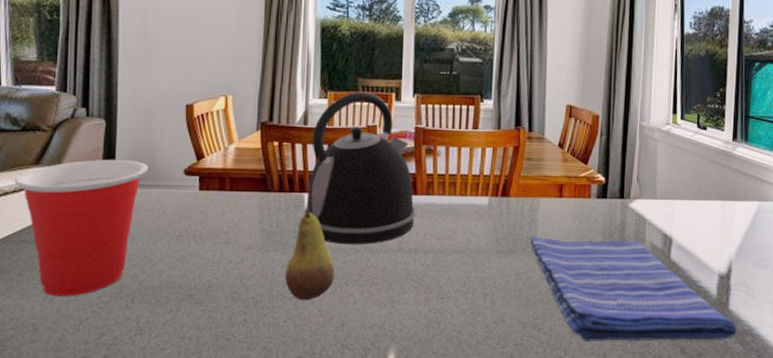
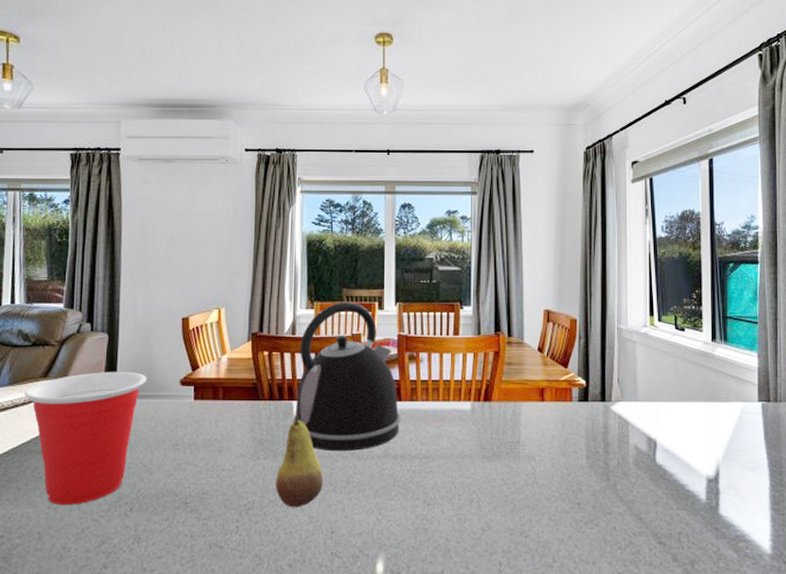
dish towel: present [529,236,737,341] -> none [513,440,729,548]

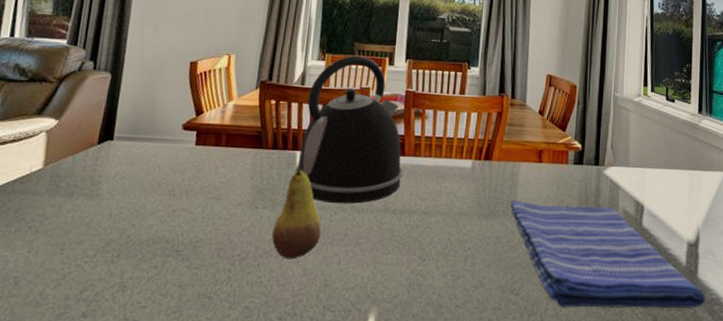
cup: present [24,372,147,505] -> none [14,112,149,249]
dish towel: none [513,440,729,548] -> present [510,199,705,308]

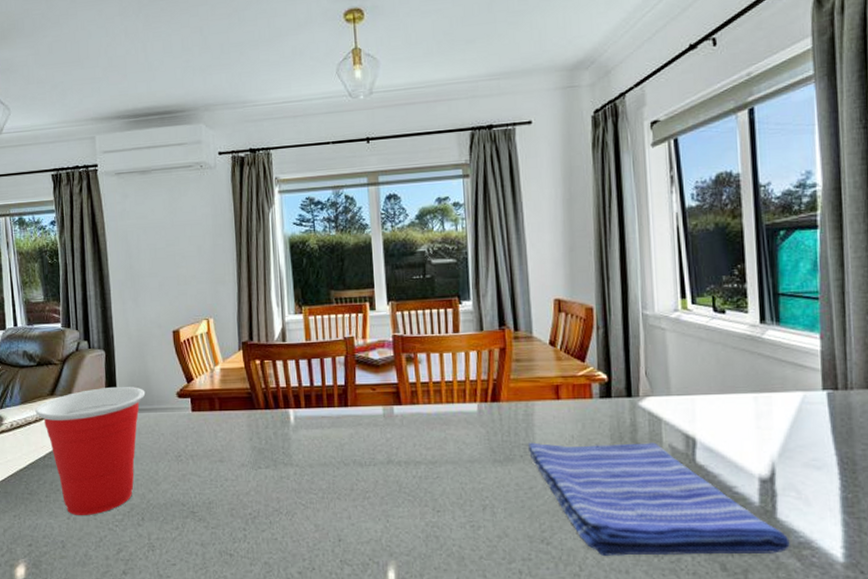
cup: none [14,112,149,249] -> present [35,387,146,515]
fruit: present [272,156,321,260] -> none [278,413,326,516]
kettle: present [294,55,403,204] -> none [290,304,402,459]

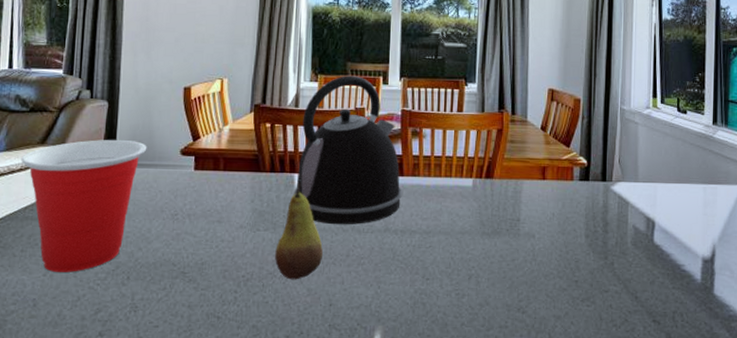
fruit: none [278,413,326,516] -> present [275,178,323,280]
kettle: none [290,304,402,459] -> present [293,76,402,225]
dish towel: present [527,442,790,556] -> none [513,218,722,325]

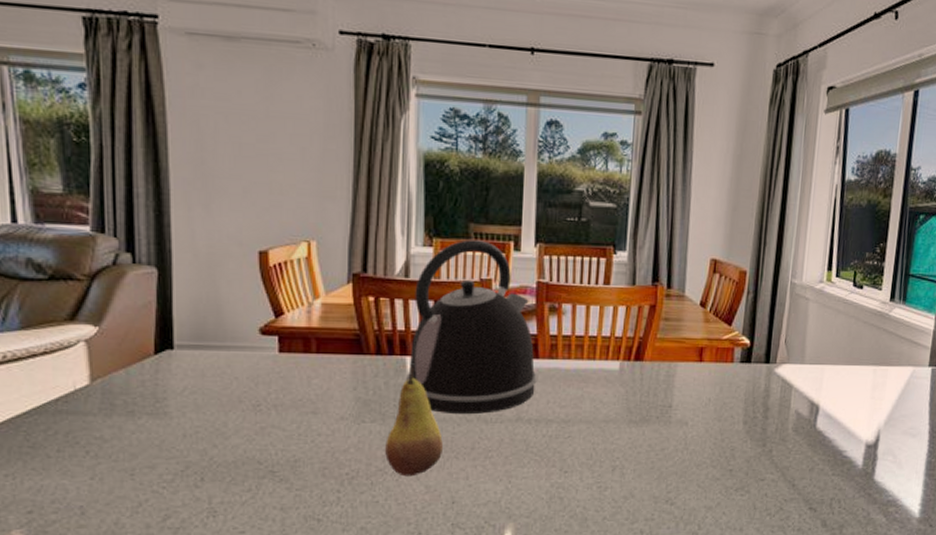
cup: present [21,140,147,272] -> none [43,316,215,475]

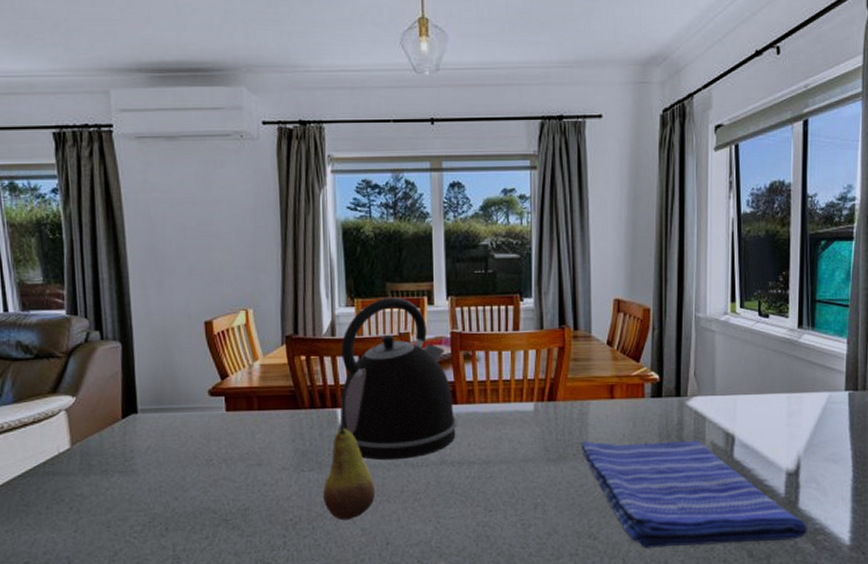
dish towel: none [664,404,881,515] -> present [580,440,807,548]

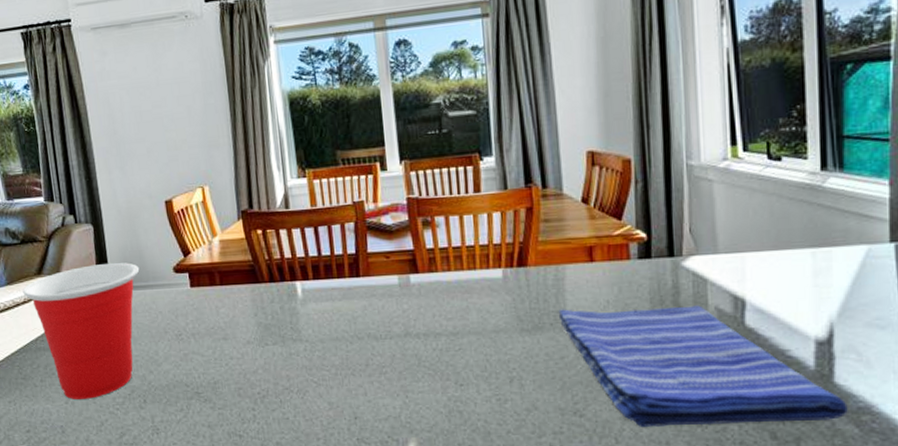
cup: none [32,384,171,528] -> present [22,263,140,399]
fruit: present [323,413,375,521] -> none [288,286,340,394]
kettle: present [337,297,457,461] -> none [295,165,420,333]

